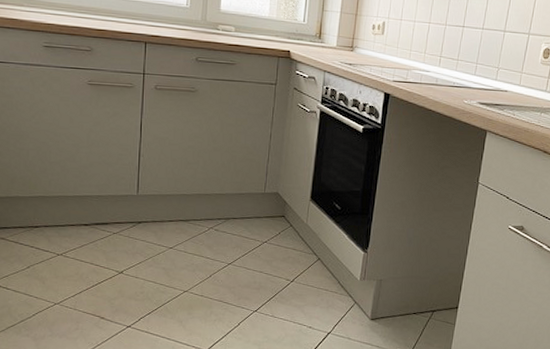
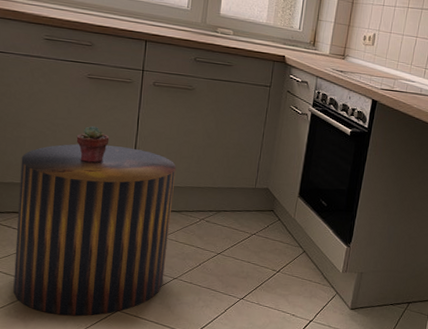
stool: none [23,153,182,334] -> present [13,144,177,316]
potted succulent: none [79,134,113,174] -> present [76,125,110,164]

